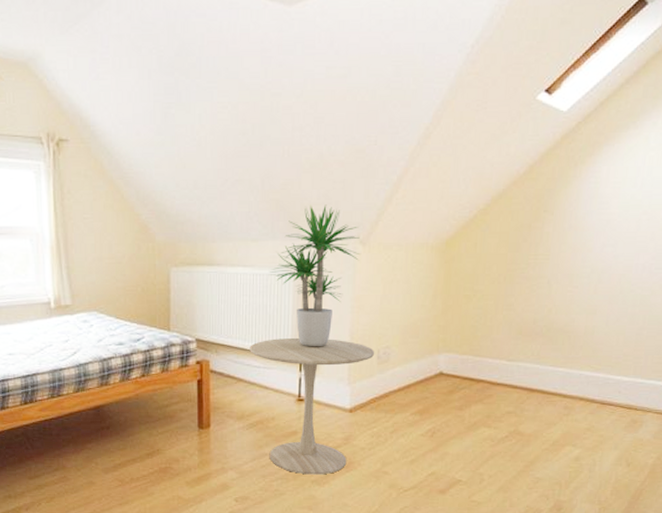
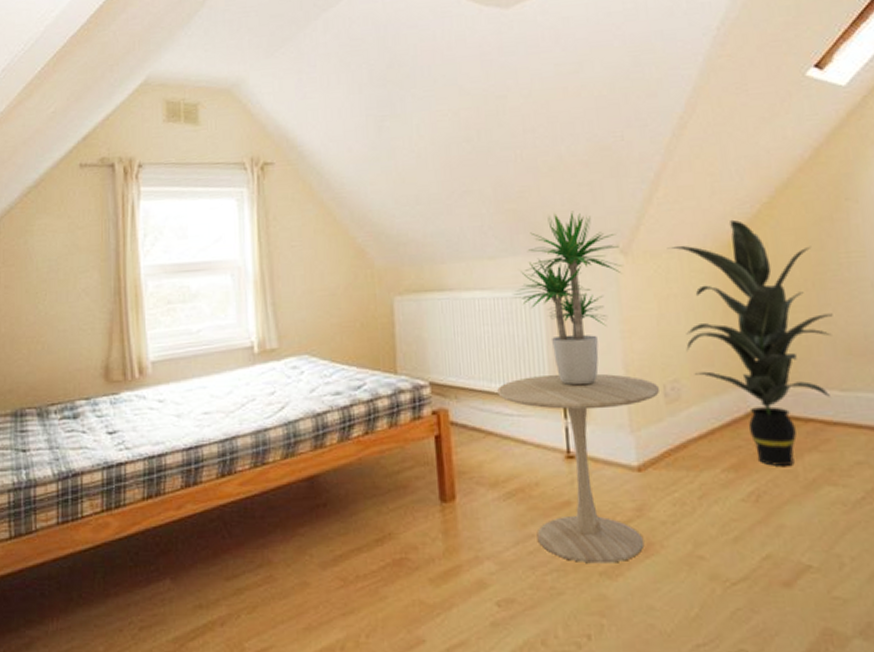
indoor plant: none [397,221,514,412] -> present [667,219,833,466]

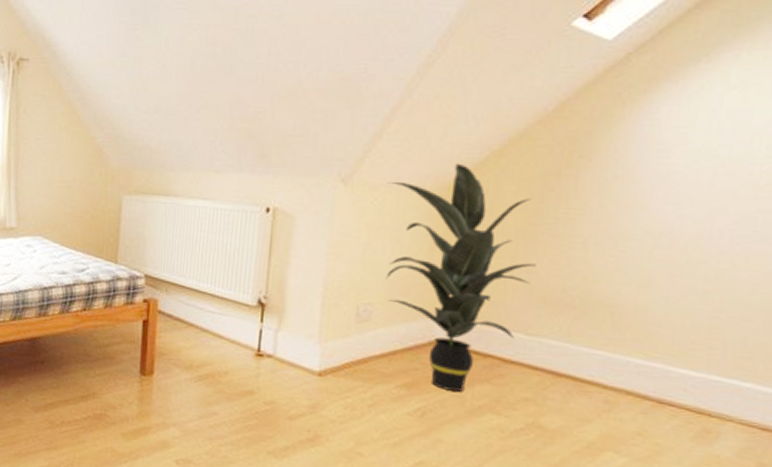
side table: present [497,373,661,564] -> none [204,282,354,446]
potted plant: present [513,211,623,386] -> none [232,136,341,296]

